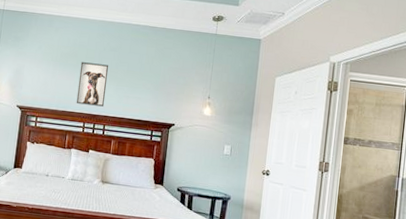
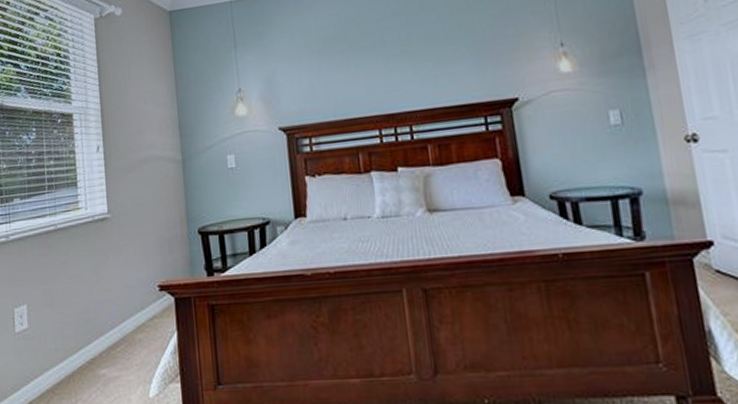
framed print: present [76,62,109,107] -> none [354,37,404,105]

